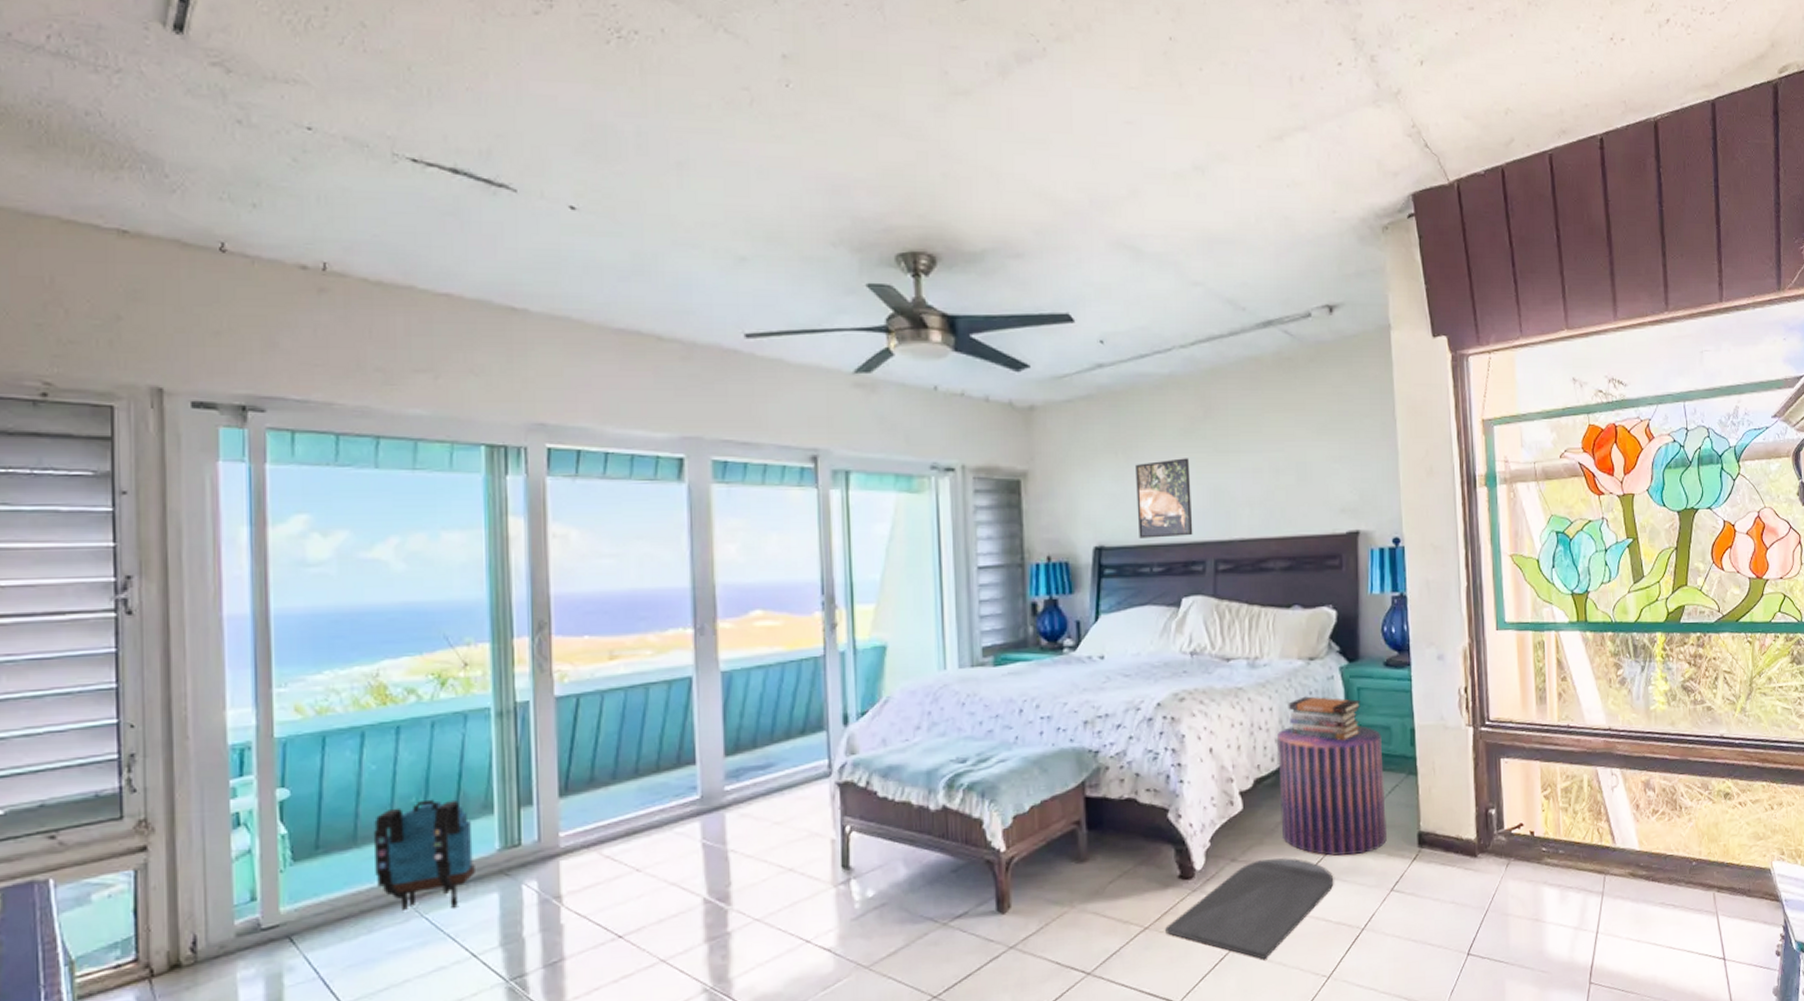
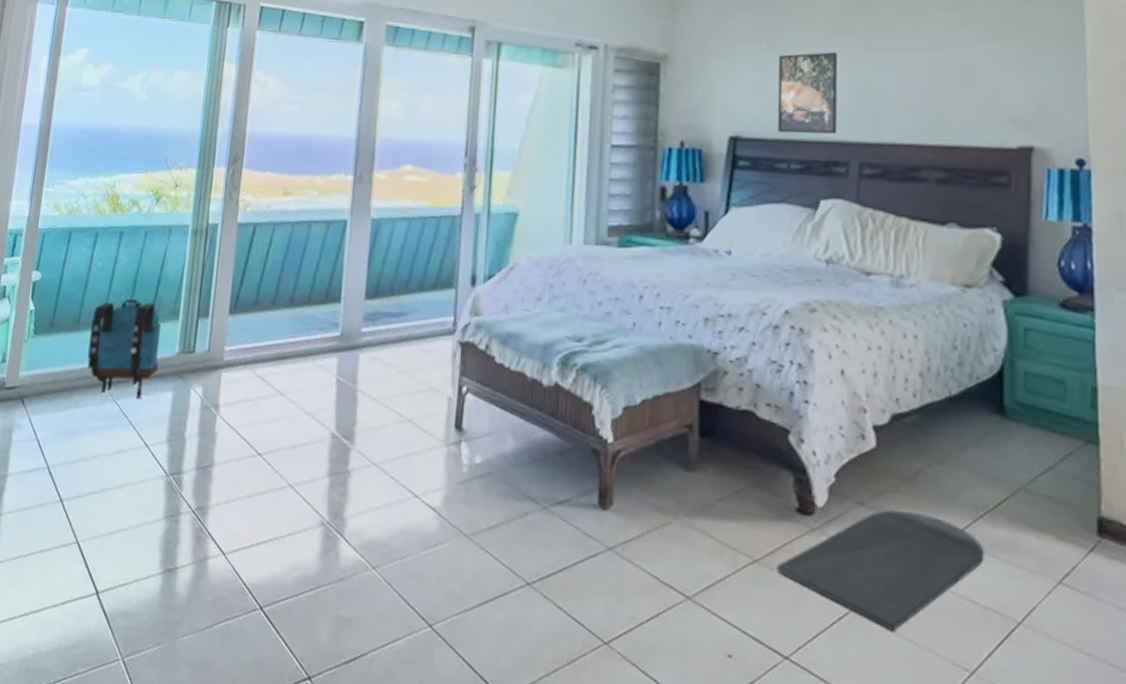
stool: present [1276,725,1387,856] -> none [920,359,1056,530]
book stack: present [1288,696,1361,741] -> none [936,328,1028,388]

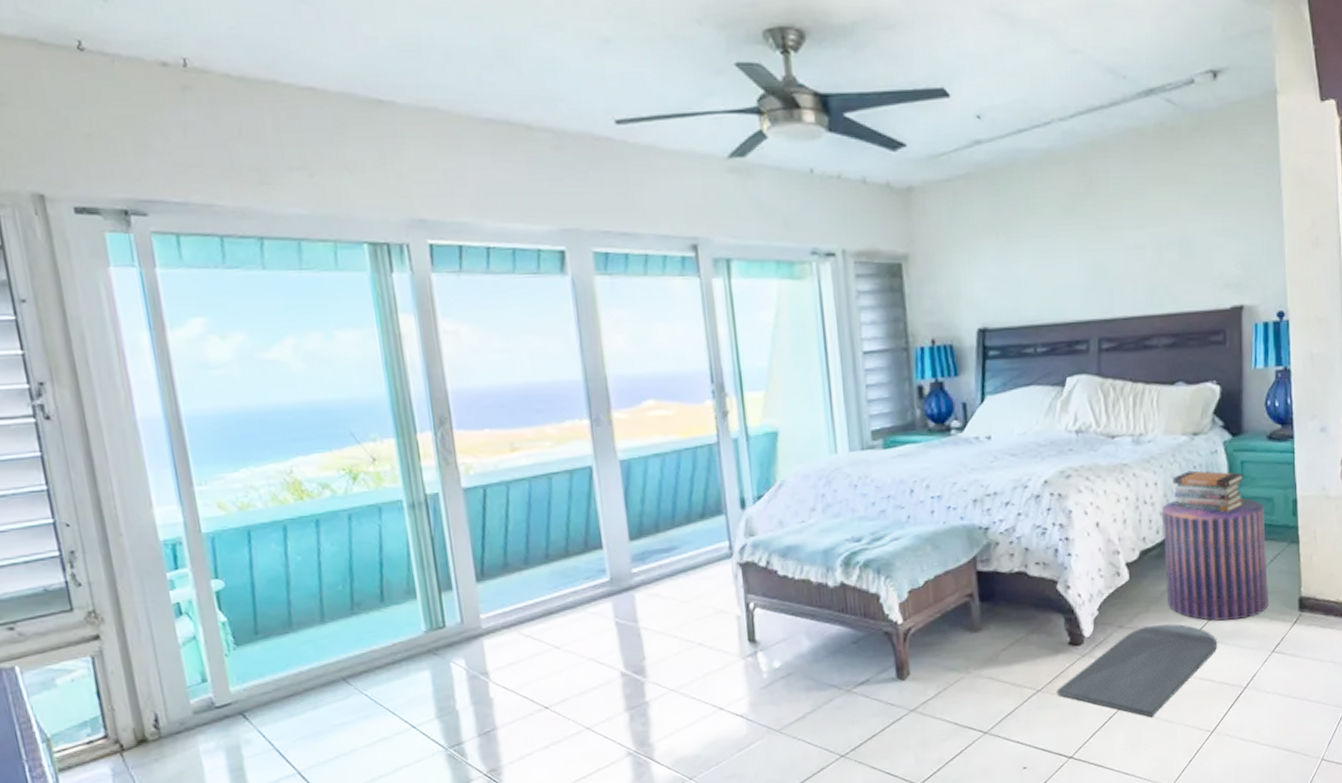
backpack: present [87,298,161,399] -> none [306,586,406,689]
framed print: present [777,52,838,135] -> none [1016,236,1076,319]
stool: none [920,359,1056,530] -> present [1161,497,1268,621]
book stack: none [936,328,1028,388] -> present [1172,470,1244,513]

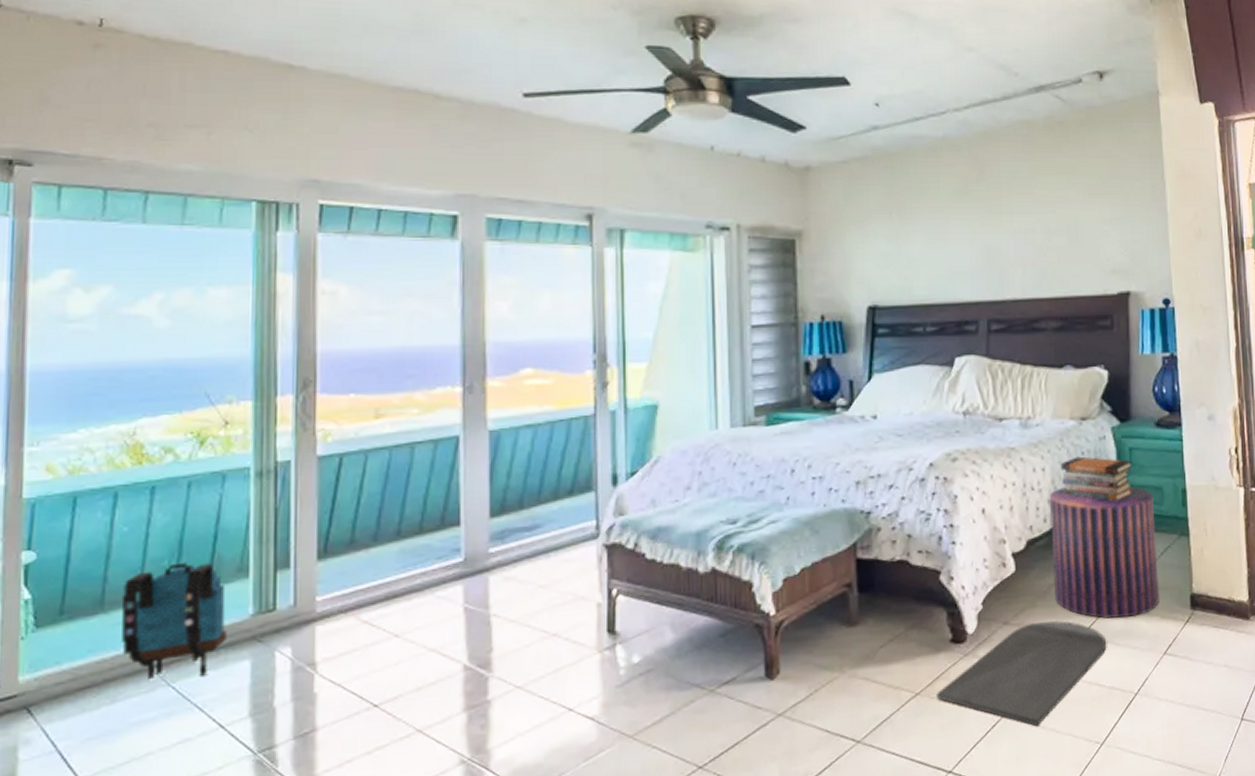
backpack: none [306,586,406,689] -> present [121,562,227,681]

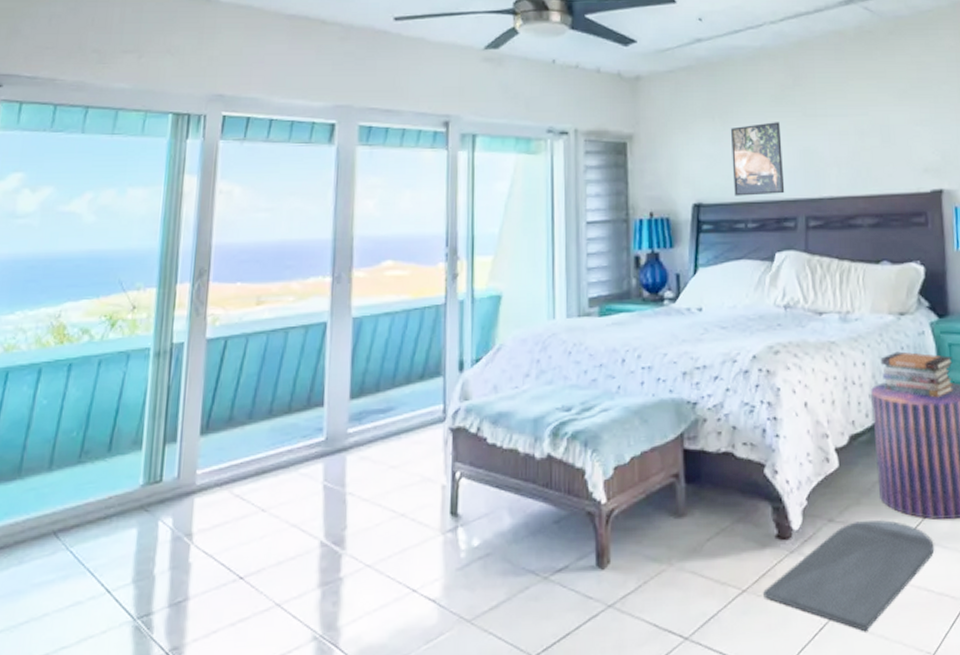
backpack: present [121,562,227,681] -> none [32,434,121,544]
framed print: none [908,219,966,298] -> present [730,122,785,196]

